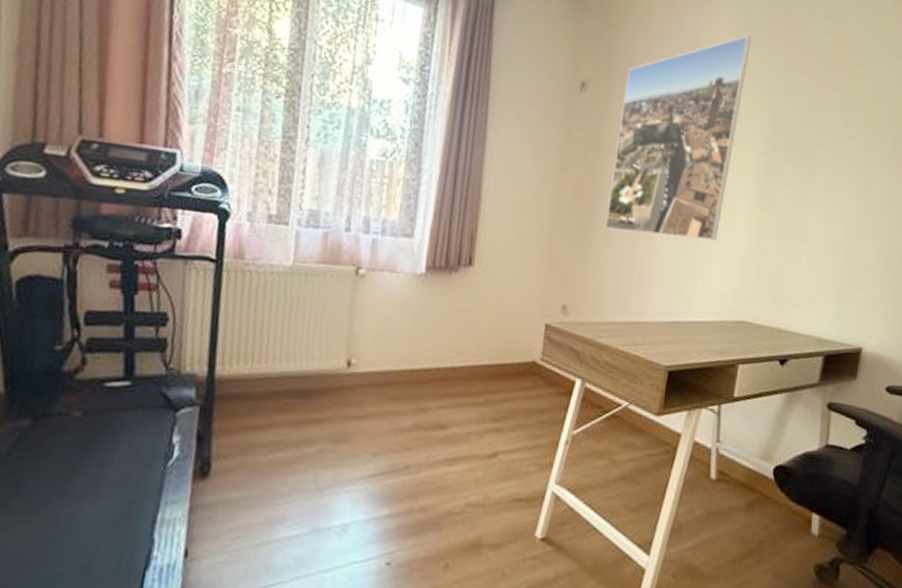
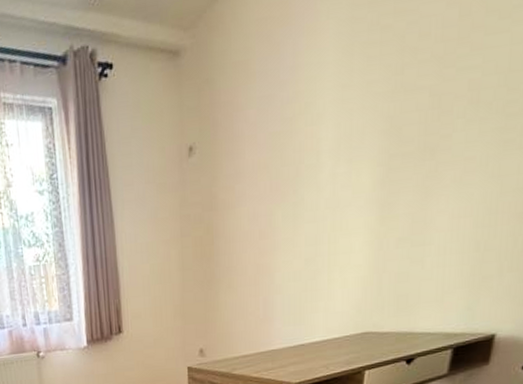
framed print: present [604,35,751,240] -> none [227,41,359,278]

